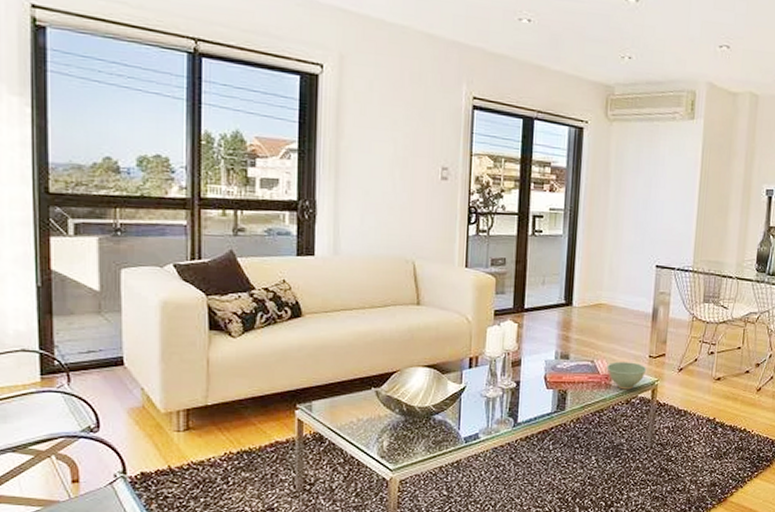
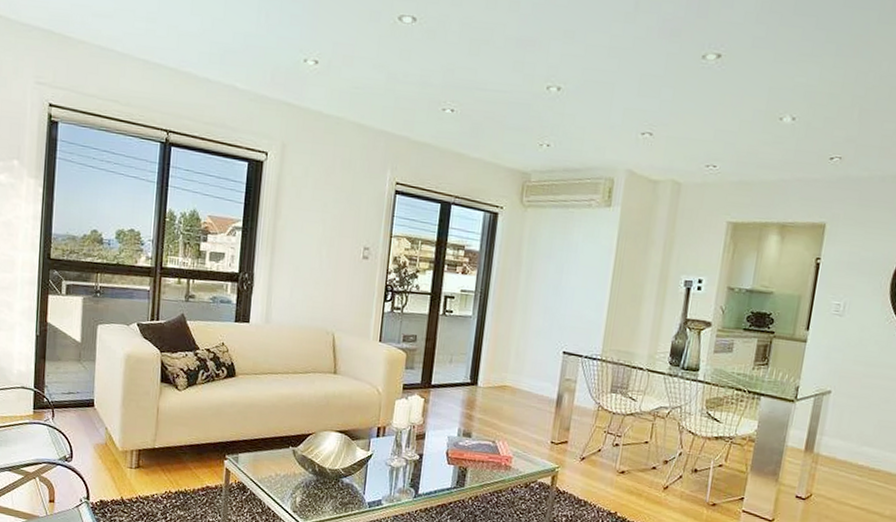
bowl: present [606,361,647,390] -> none [507,444,548,474]

